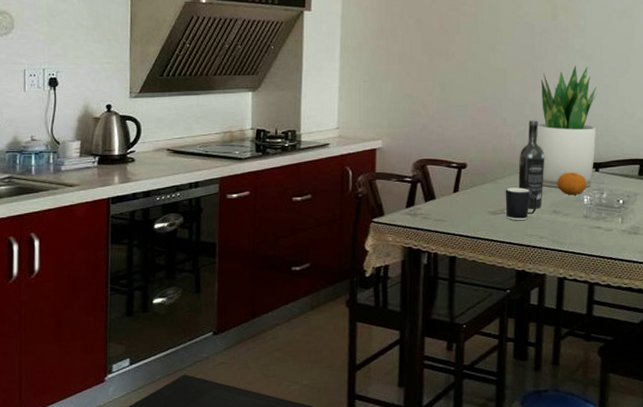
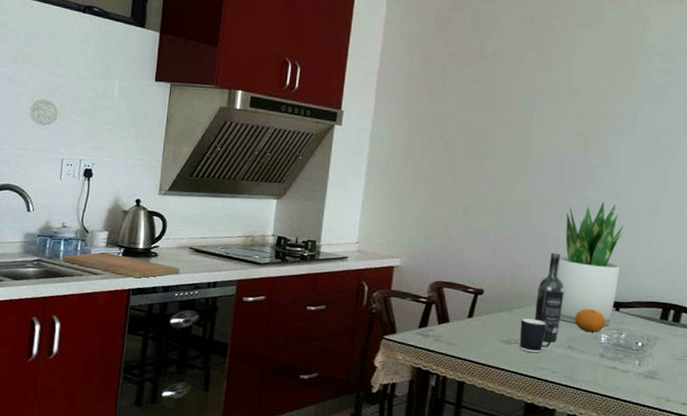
cutting board: none [35,163,160,186] -> present [63,252,180,279]

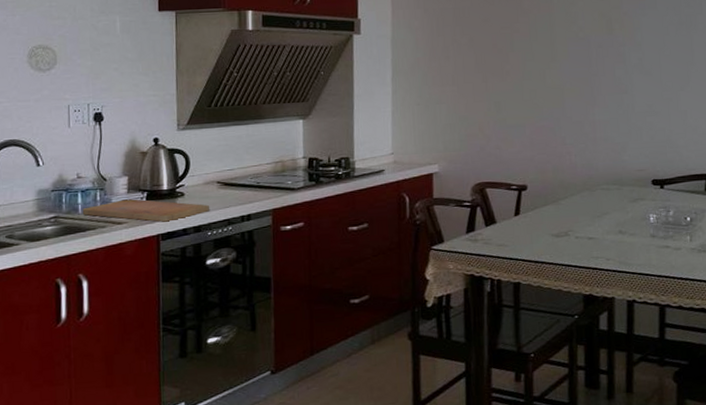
mug: present [519,318,552,353] -> none [568,208,602,243]
wine bottle: present [534,252,565,343] -> none [580,137,608,230]
planter: present [557,201,624,325] -> none [598,80,659,207]
fruit: present [574,309,606,333] -> none [621,190,652,214]

